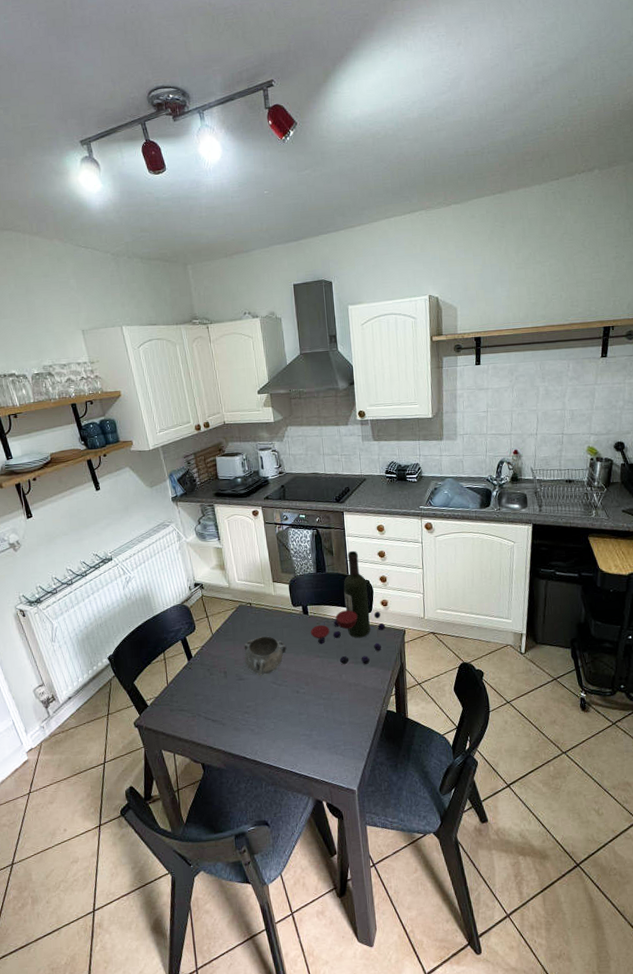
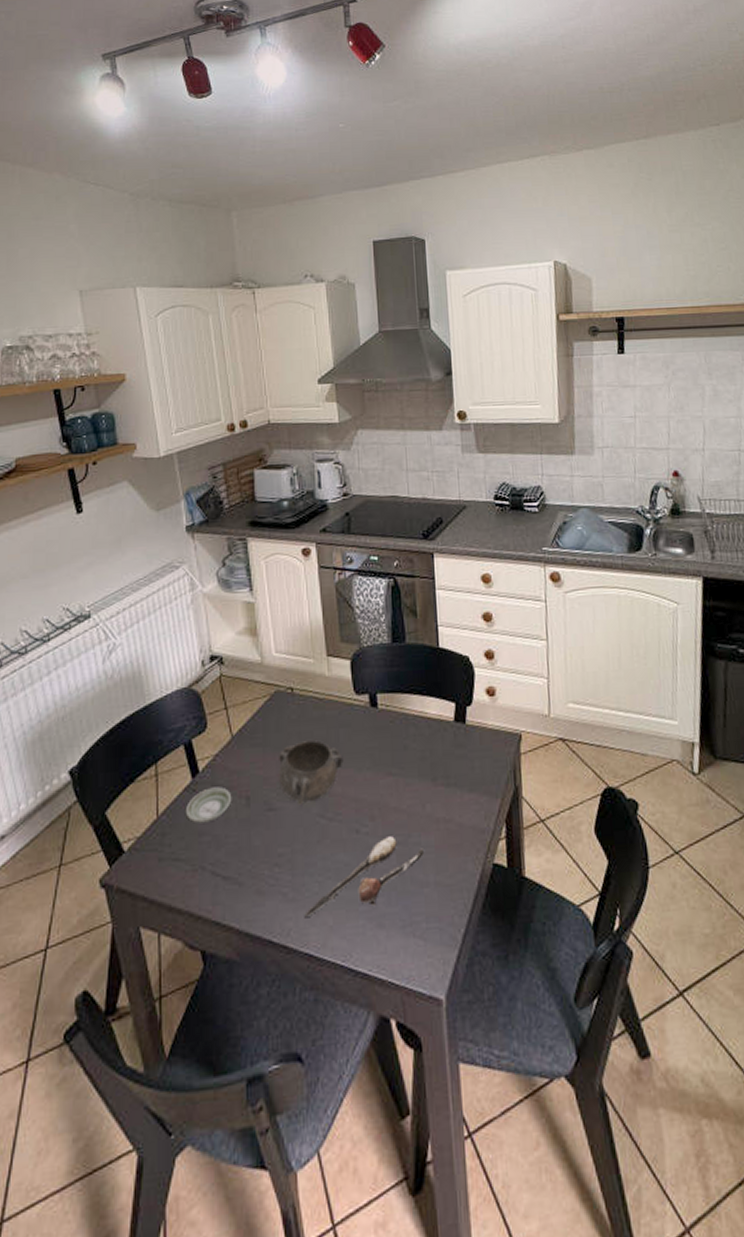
saucer: none [186,666,215,688] -> present [186,787,232,823]
spoon: none [265,695,341,743] -> present [304,836,424,917]
wine bottle: present [310,550,386,665] -> none [379,610,493,788]

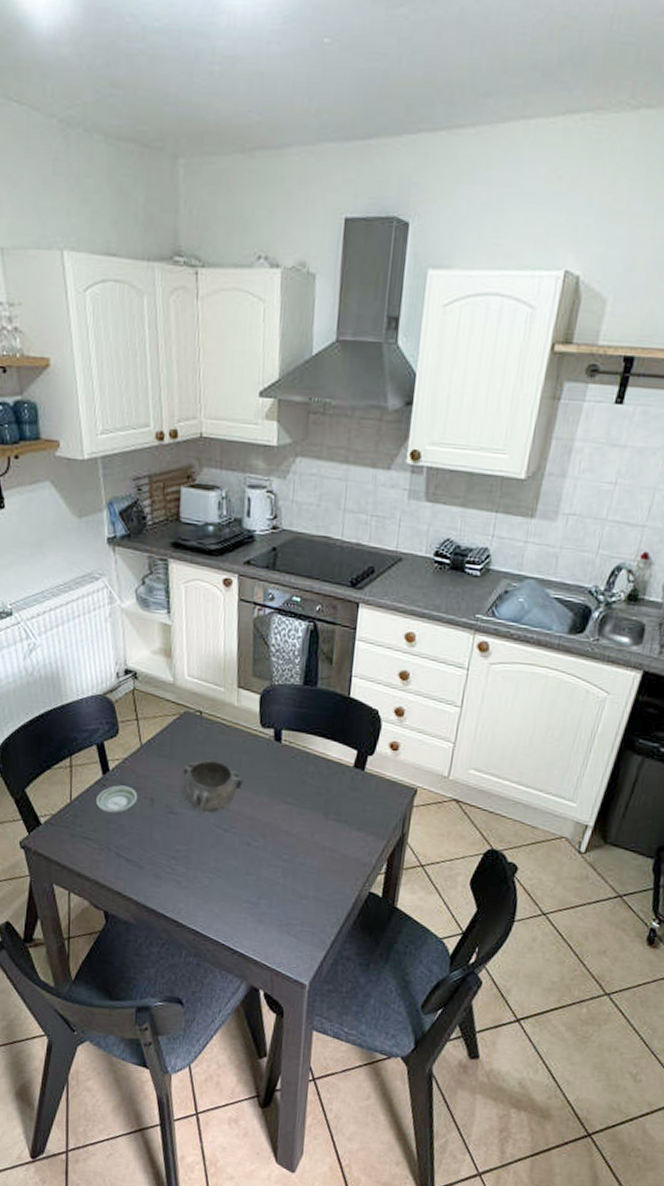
spoon: present [304,836,424,917] -> none [194,853,307,905]

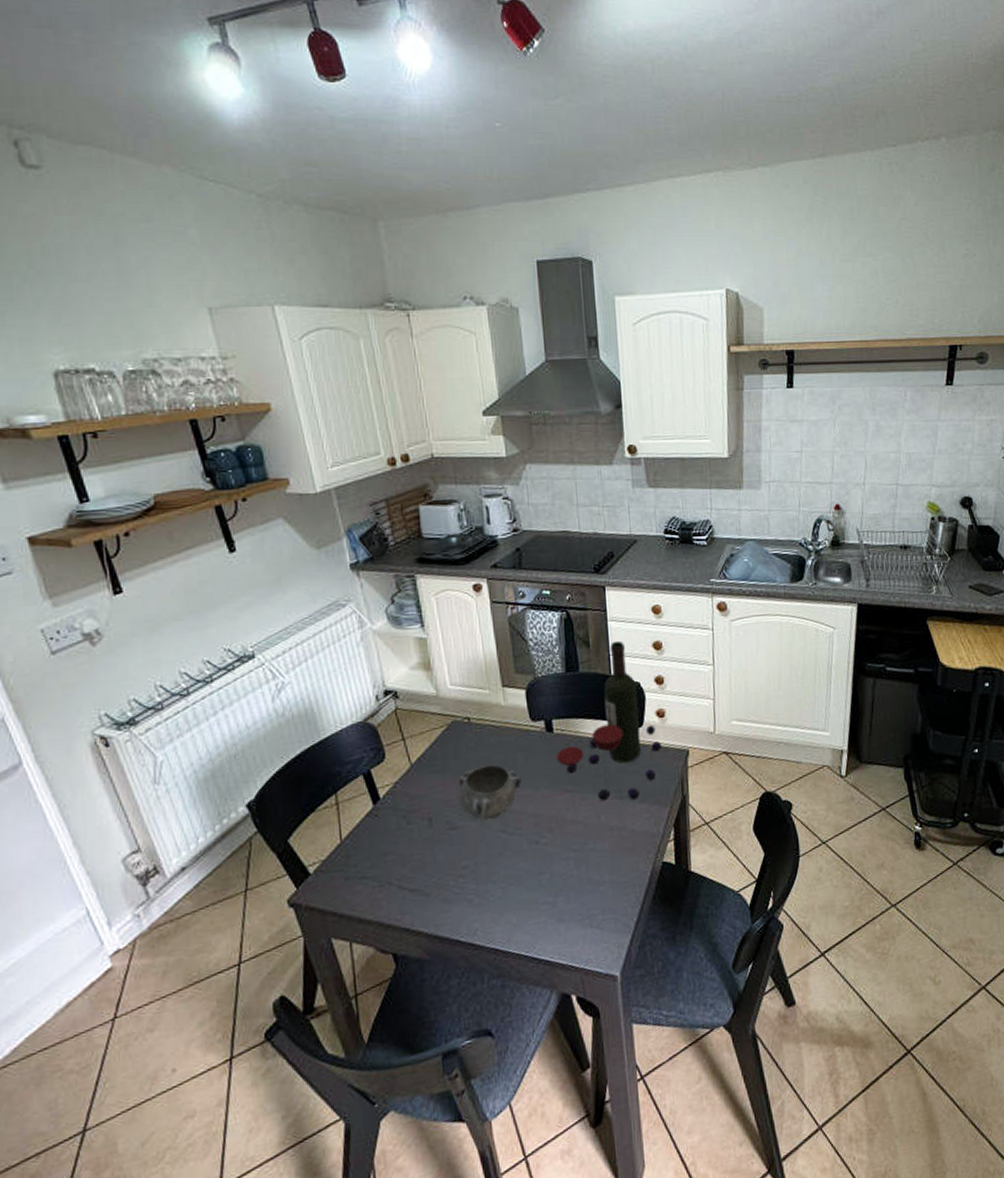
saucer: present [96,785,138,814] -> none [369,811,415,845]
wine bottle: none [279,662,390,826] -> present [555,640,662,802]

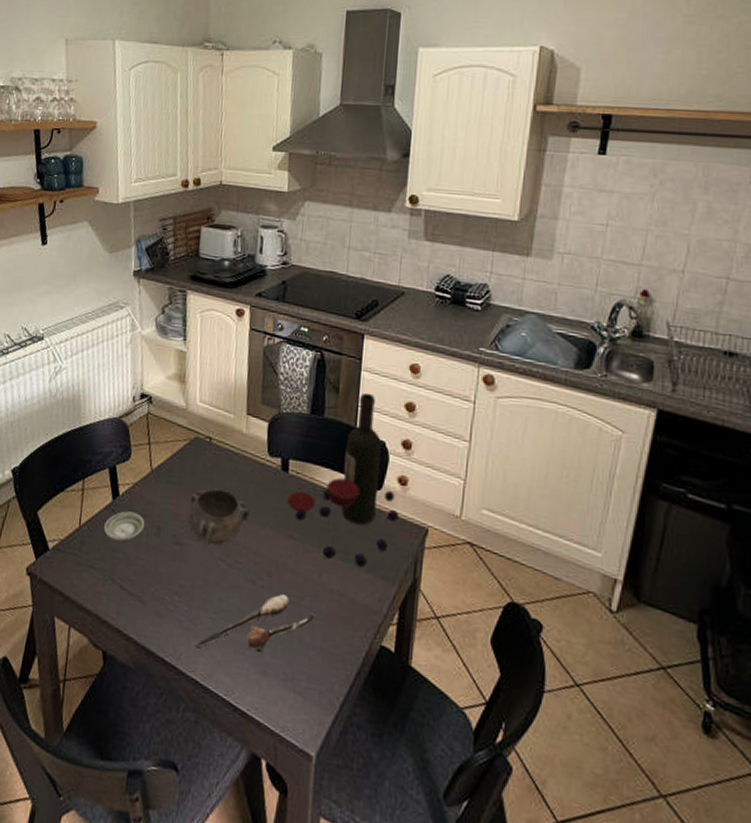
saucer: none [369,811,415,845] -> present [104,511,145,542]
spoon: none [489,845,599,918] -> present [195,594,314,654]

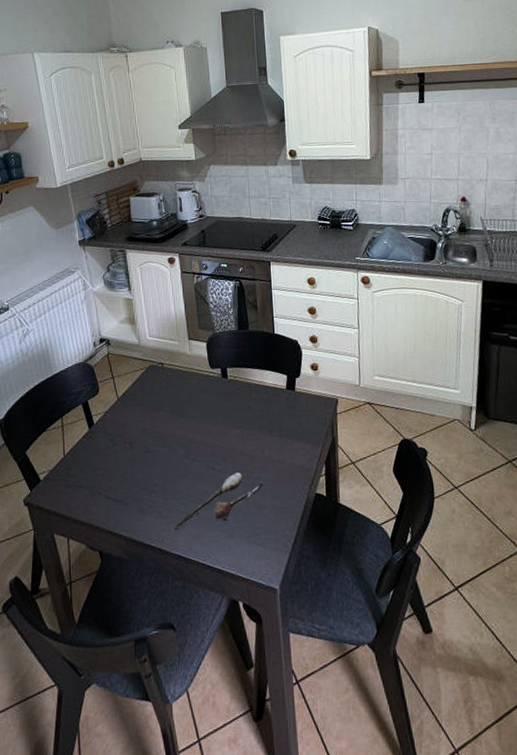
saucer: present [104,511,145,542] -> none [85,435,119,461]
decorative bowl: present [188,488,250,546] -> none [153,402,202,449]
wine bottle: present [286,392,400,567] -> none [229,305,316,438]

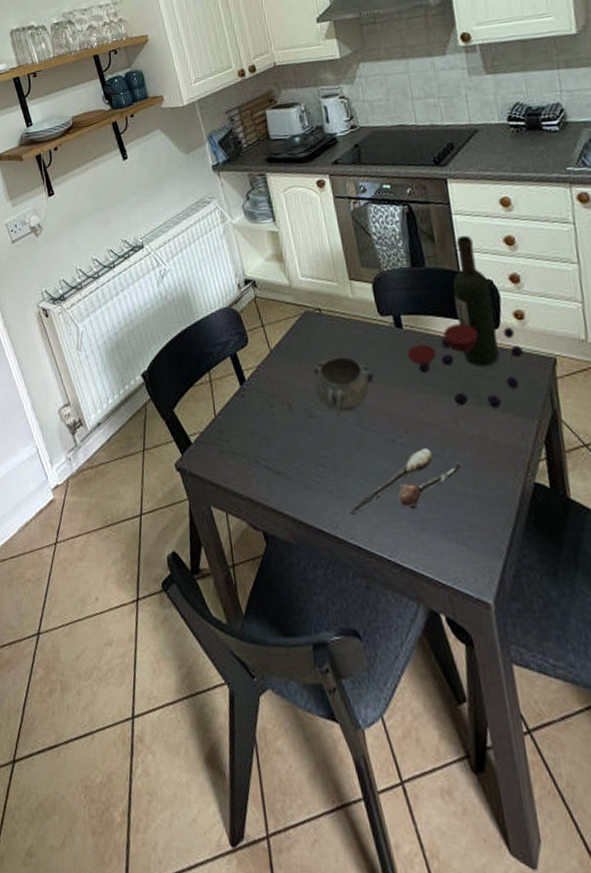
decorative bowl: none [153,402,202,449] -> present [313,357,374,414]
wine bottle: none [229,305,316,438] -> present [406,235,524,408]

